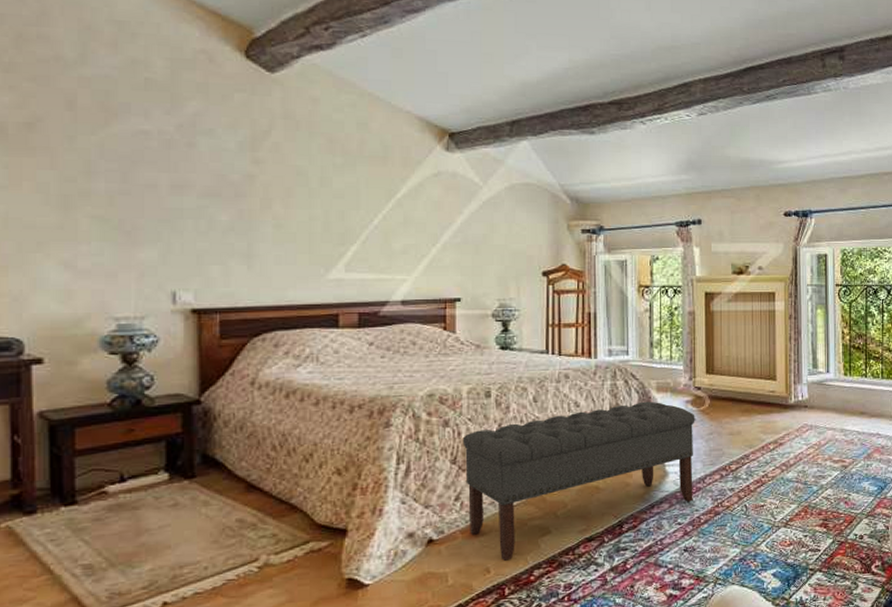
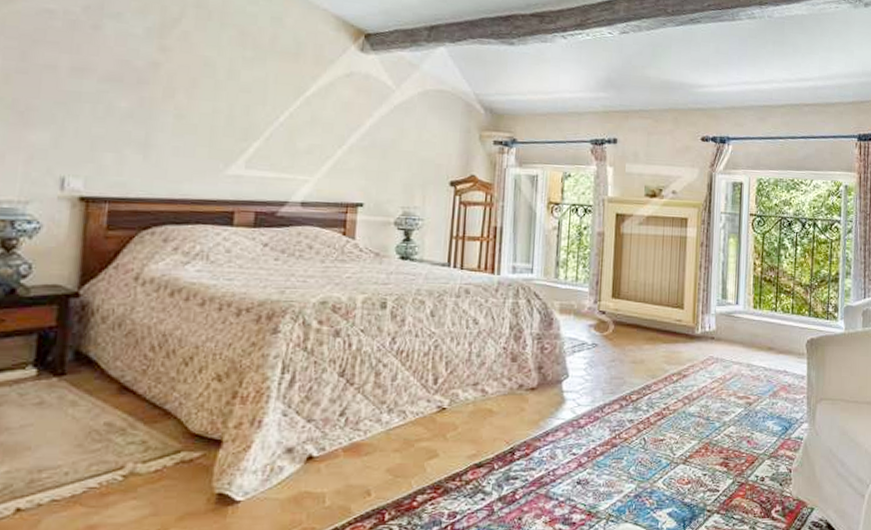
bench: present [462,401,695,561] -> none [352,322,598,483]

